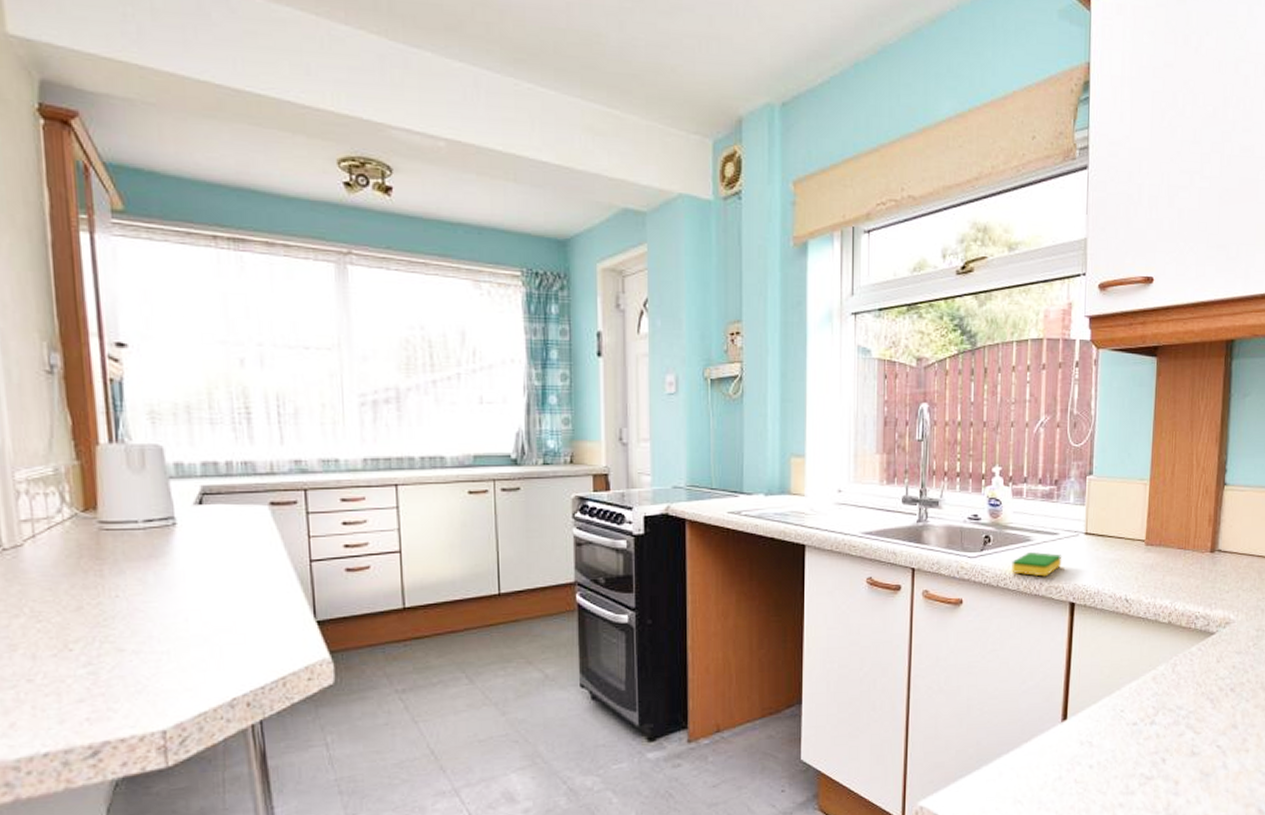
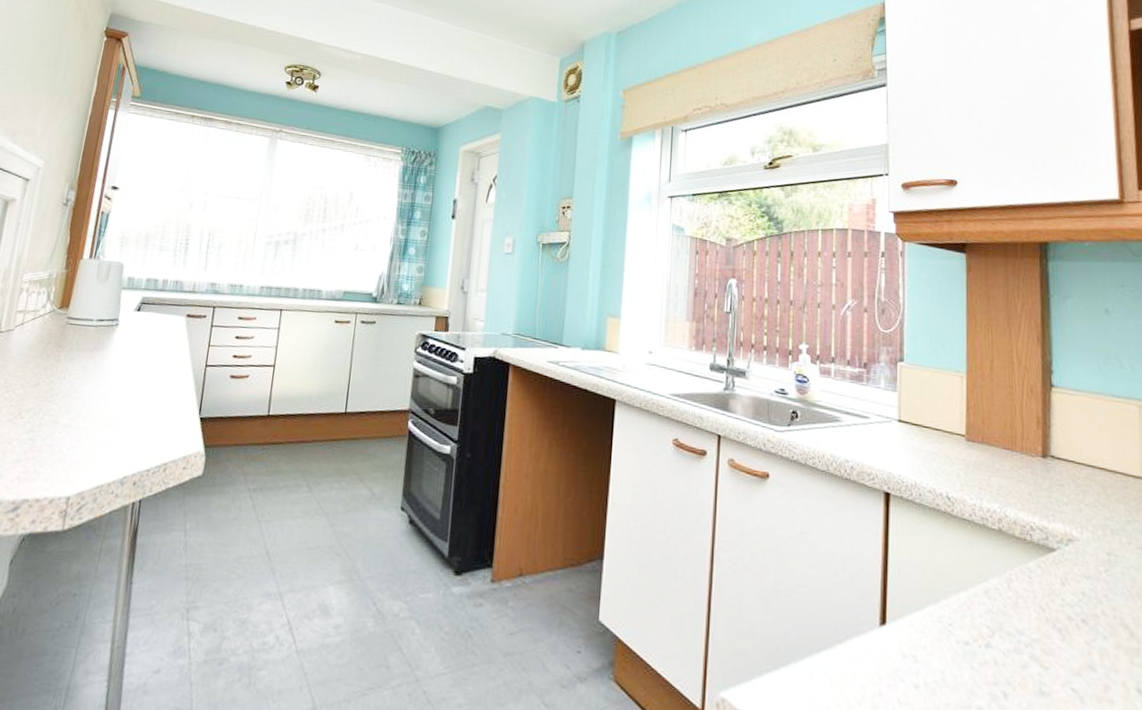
dish sponge: present [1012,551,1062,577] -> none [820,432,874,461]

